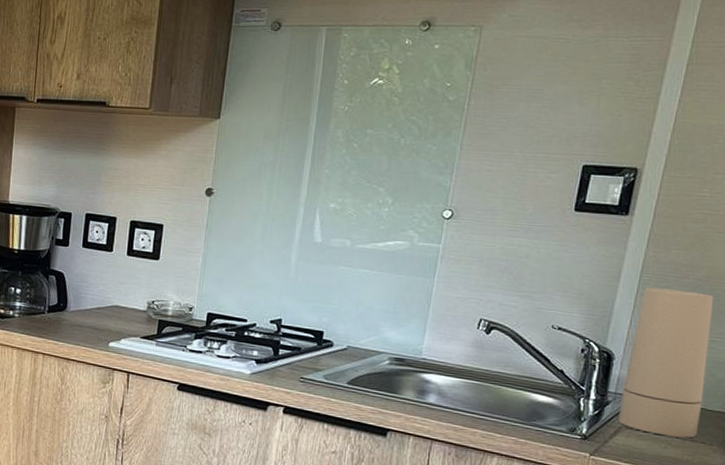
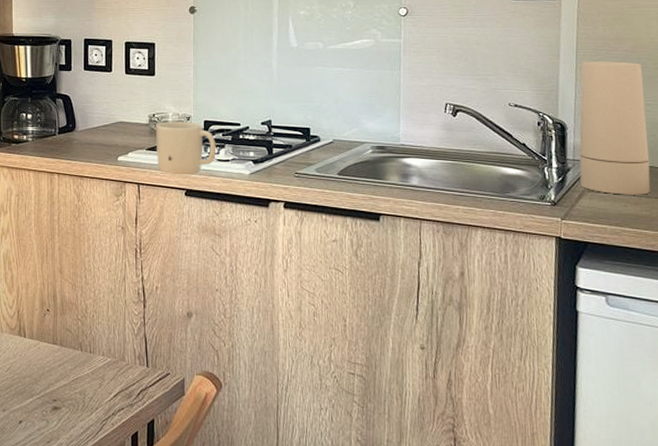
mug: none [151,310,218,369] -> present [155,121,216,175]

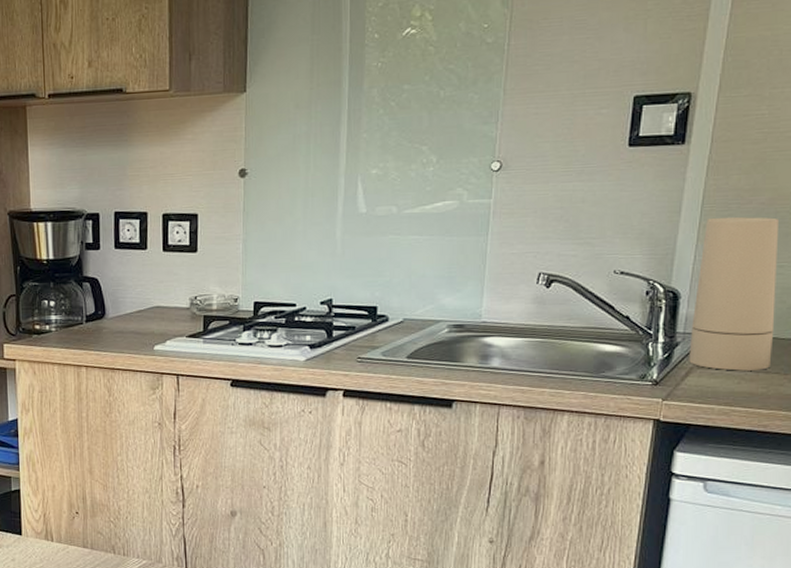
mug: present [155,121,216,175] -> none [197,303,267,364]

